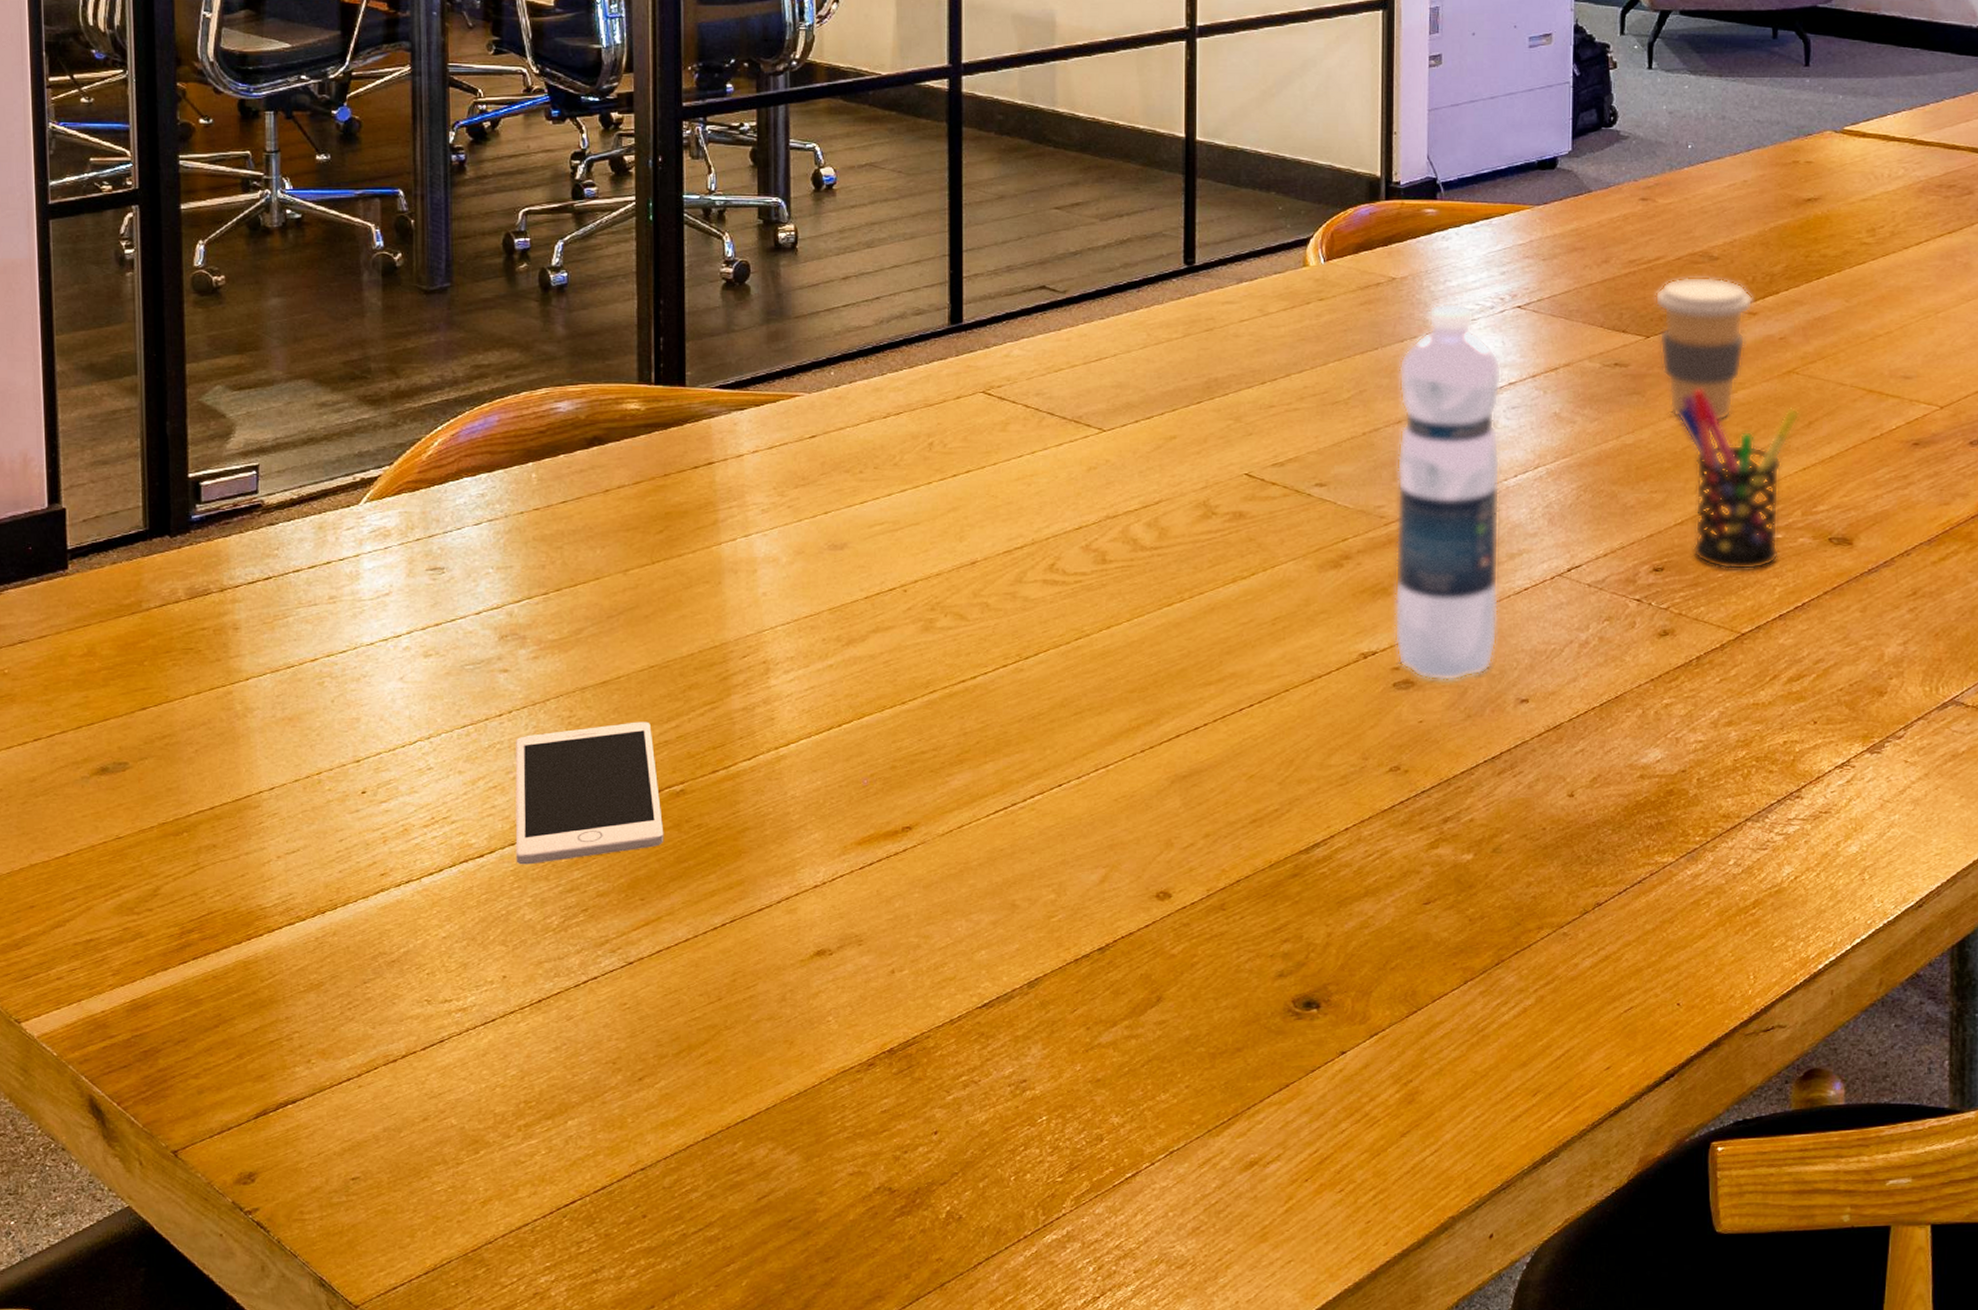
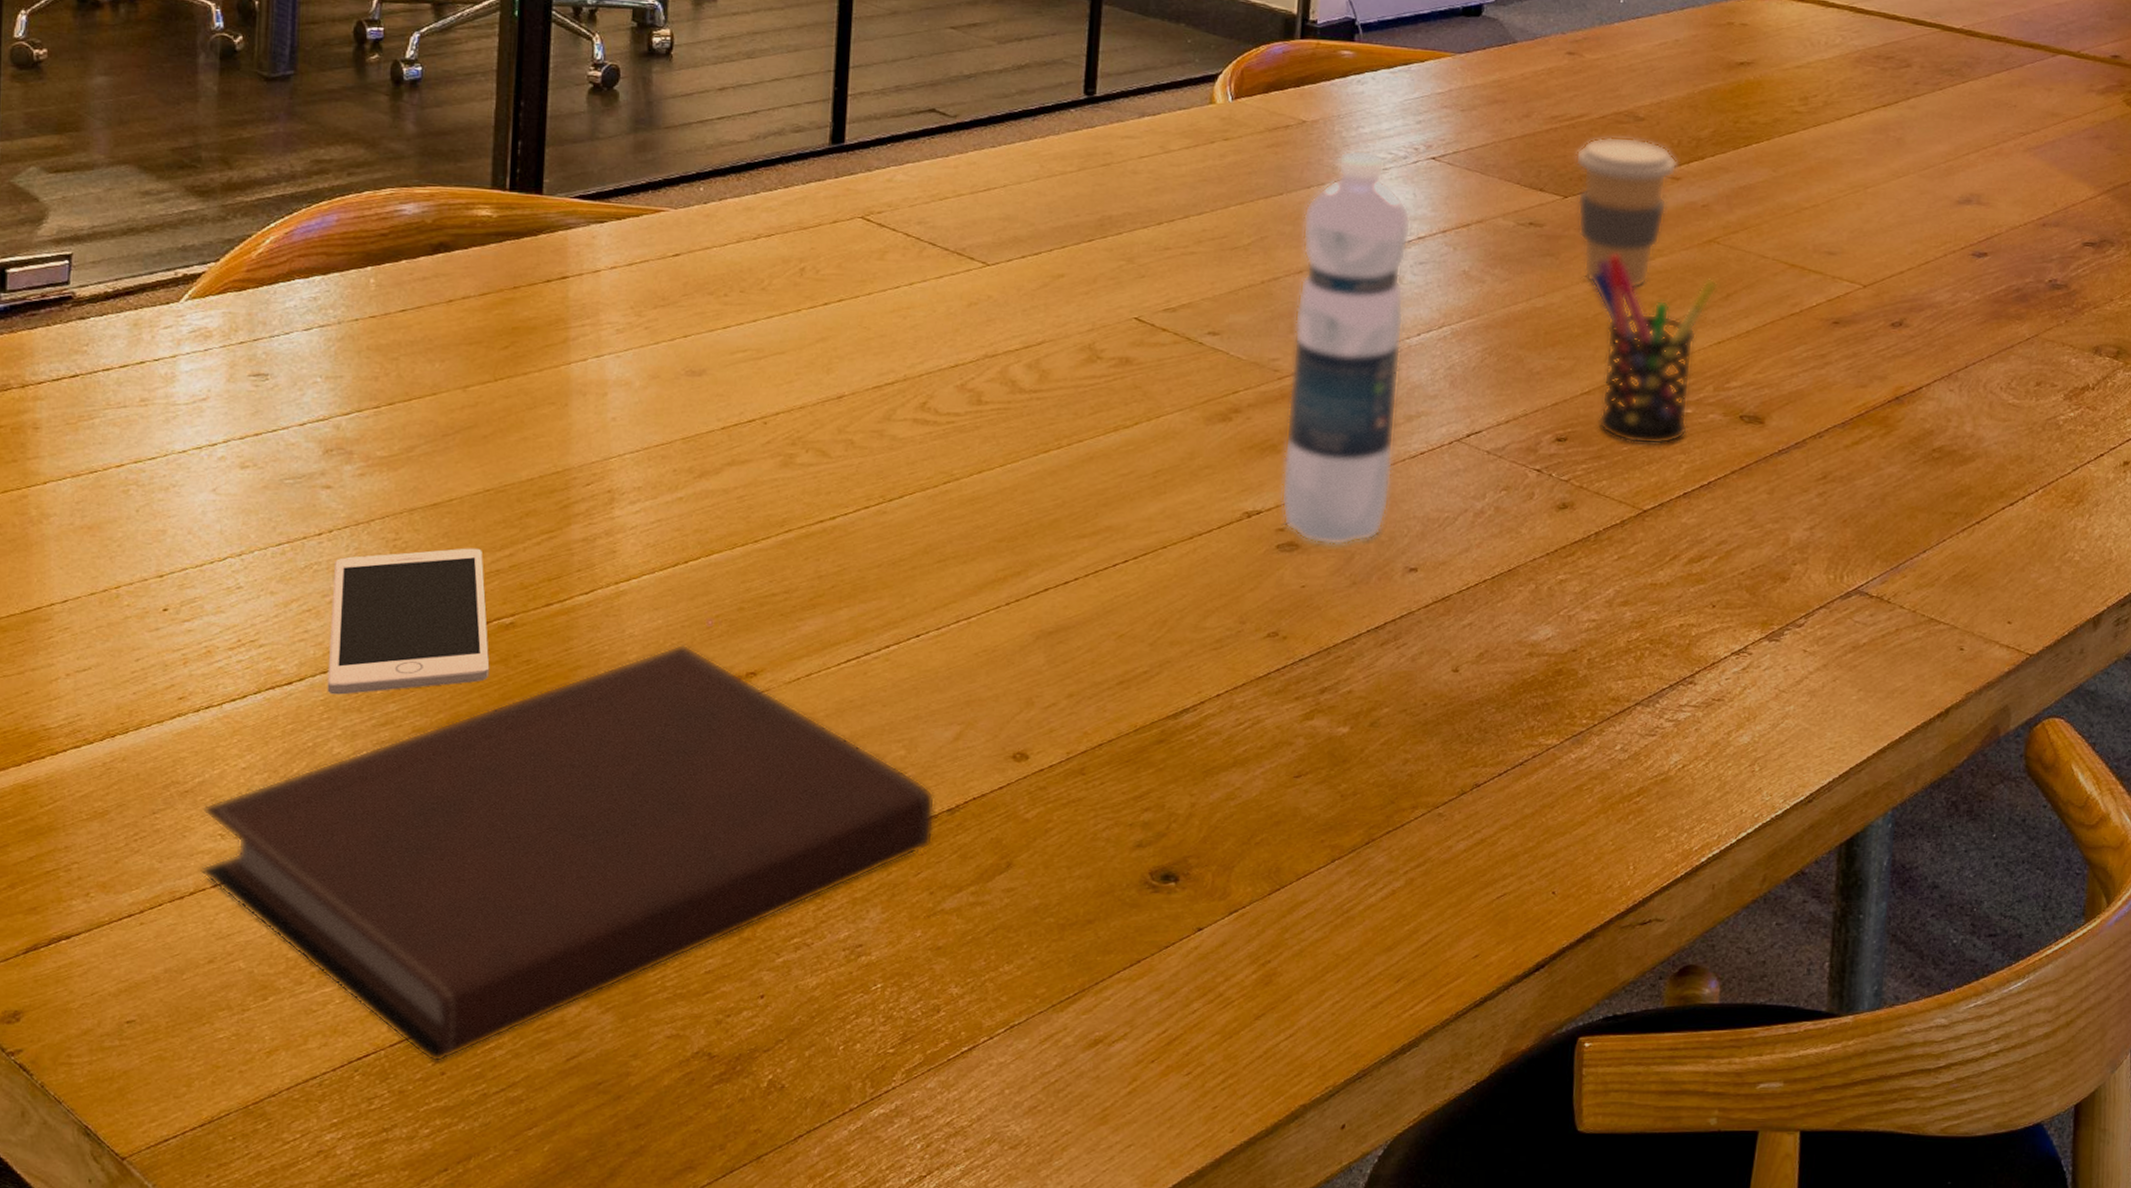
notebook: none [409,803,1086,1206] -> present [200,644,936,1062]

